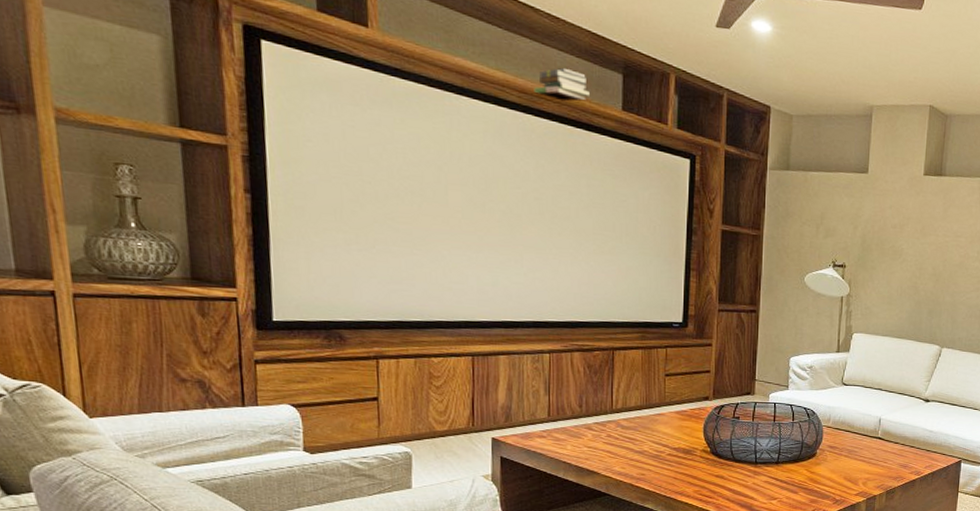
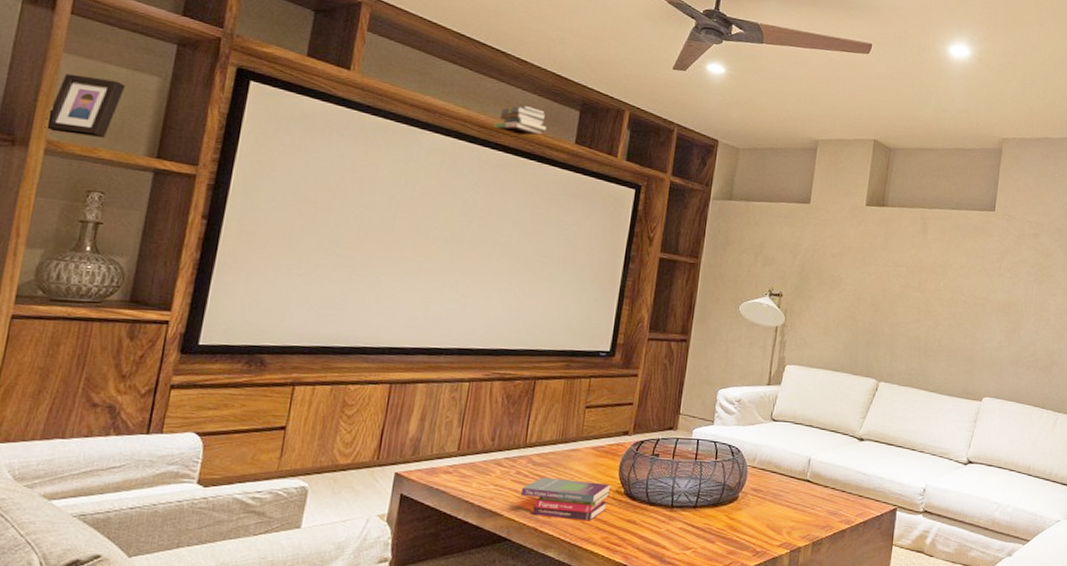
picture frame: none [46,31,125,106] -> present [44,73,126,139]
books: none [613,439,697,477] -> present [520,477,611,521]

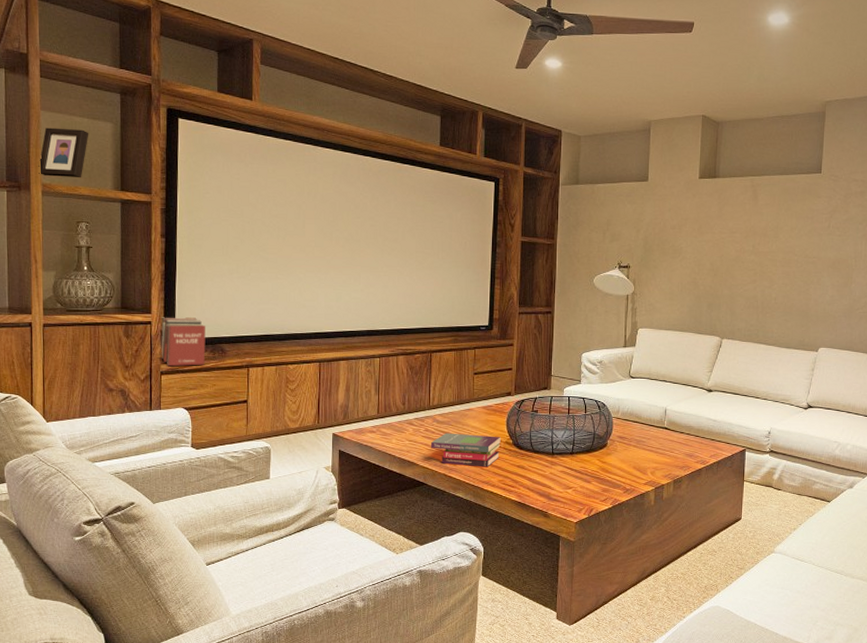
books: none [173,316,244,380] -> present [160,317,206,367]
books: present [494,105,546,136] -> none [372,115,414,143]

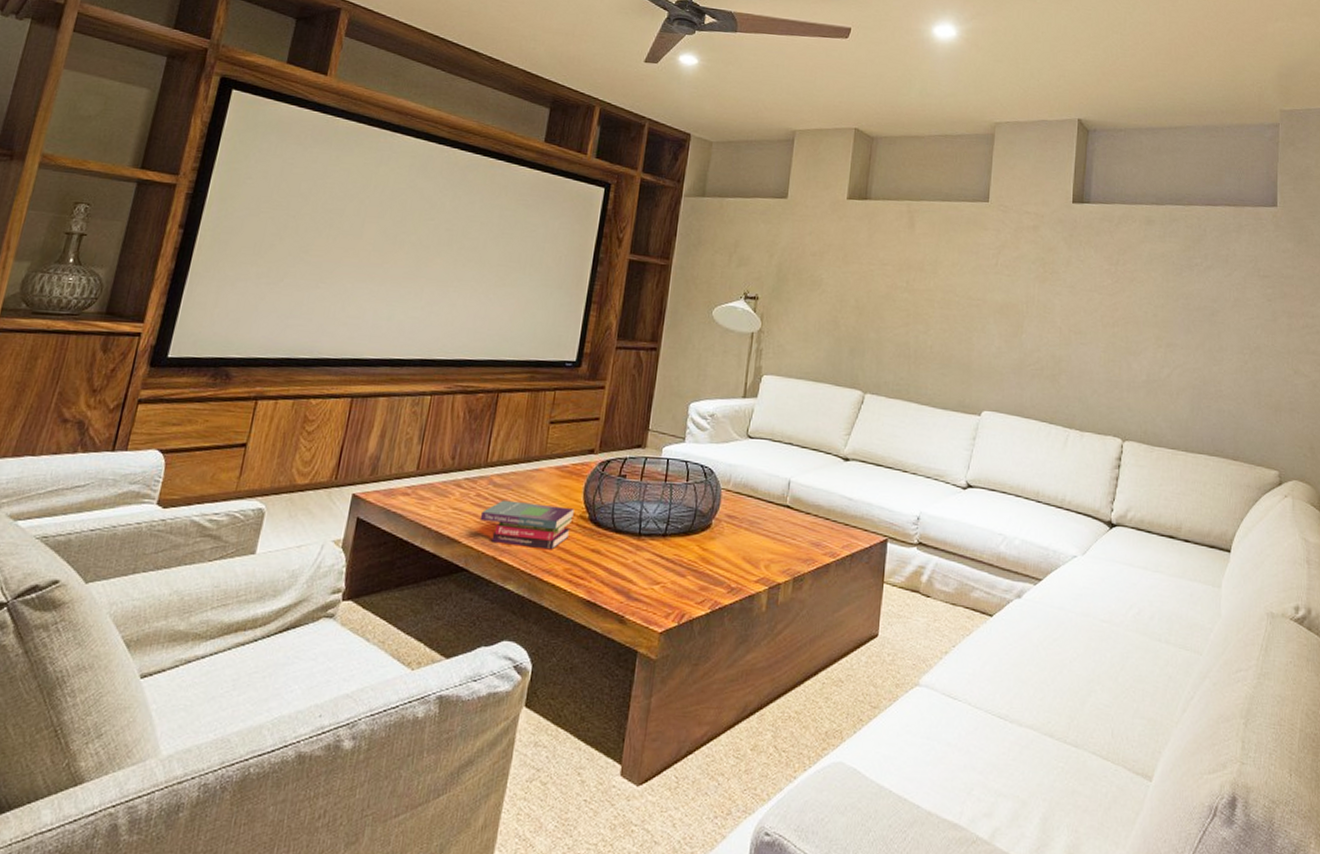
picture frame: present [38,127,89,178] -> none [41,88,118,151]
books: present [160,317,206,367] -> none [142,328,211,394]

